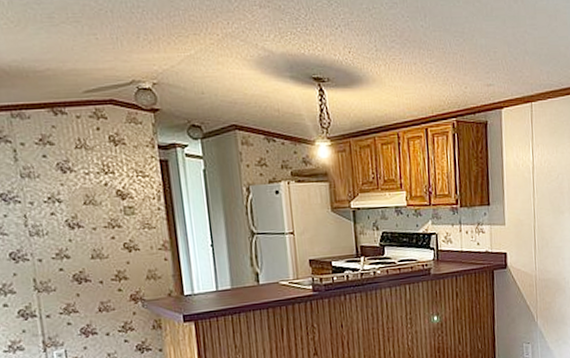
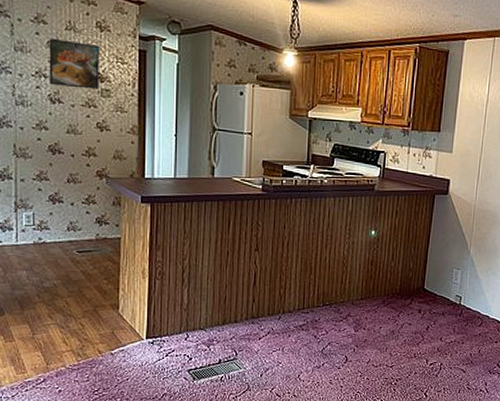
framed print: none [58,159,121,210] -> present [49,38,100,89]

